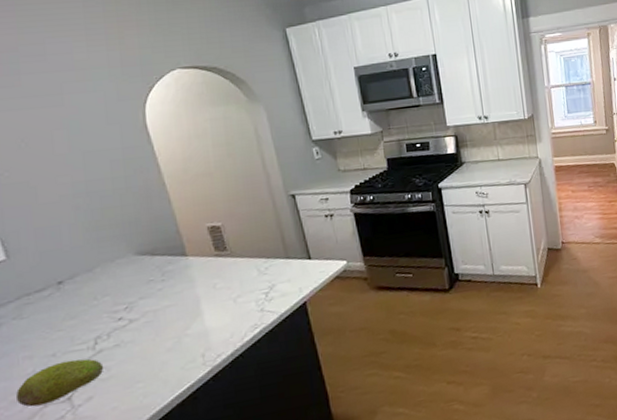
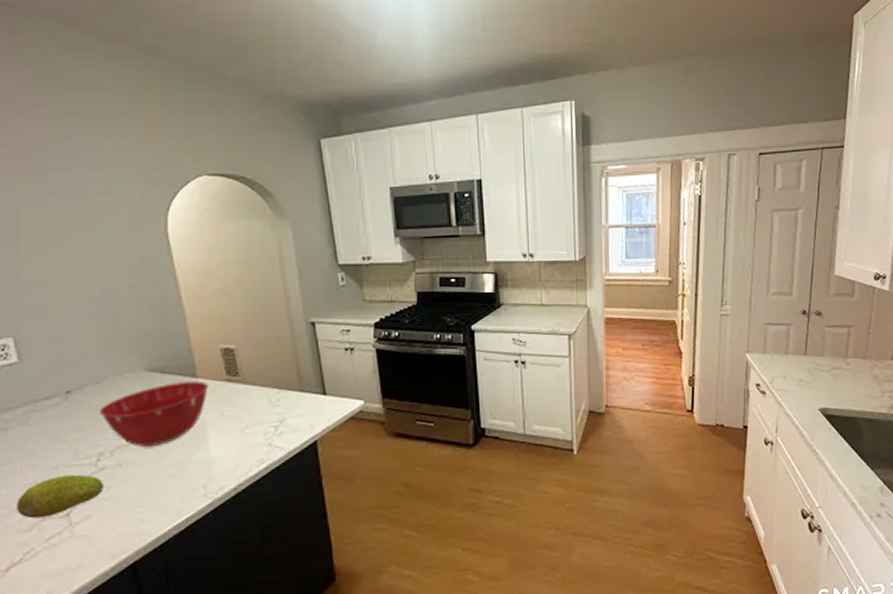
mixing bowl: none [93,259,199,326] -> present [99,381,208,447]

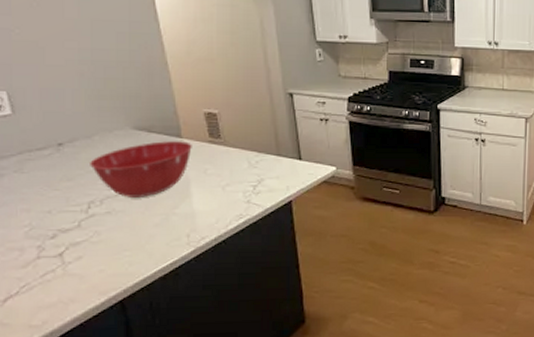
fruit: present [17,474,105,519] -> none [13,219,95,257]

